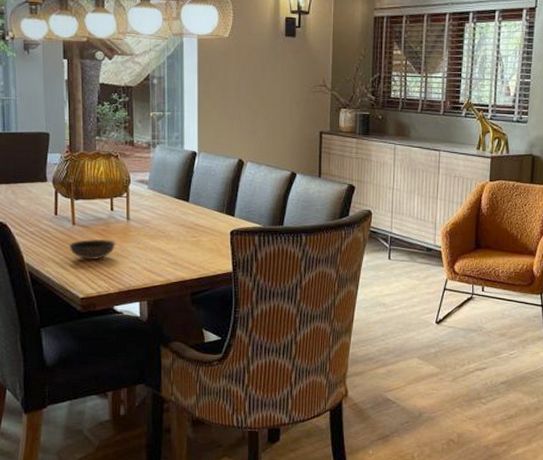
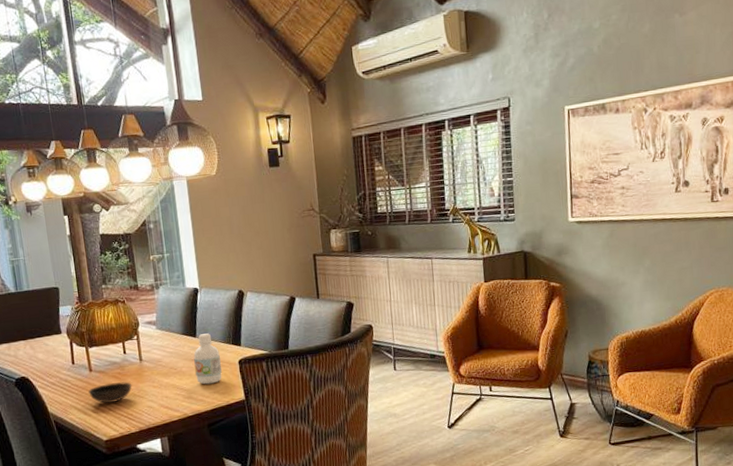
bottle: none [184,199,211,252] -> present [193,333,222,385]

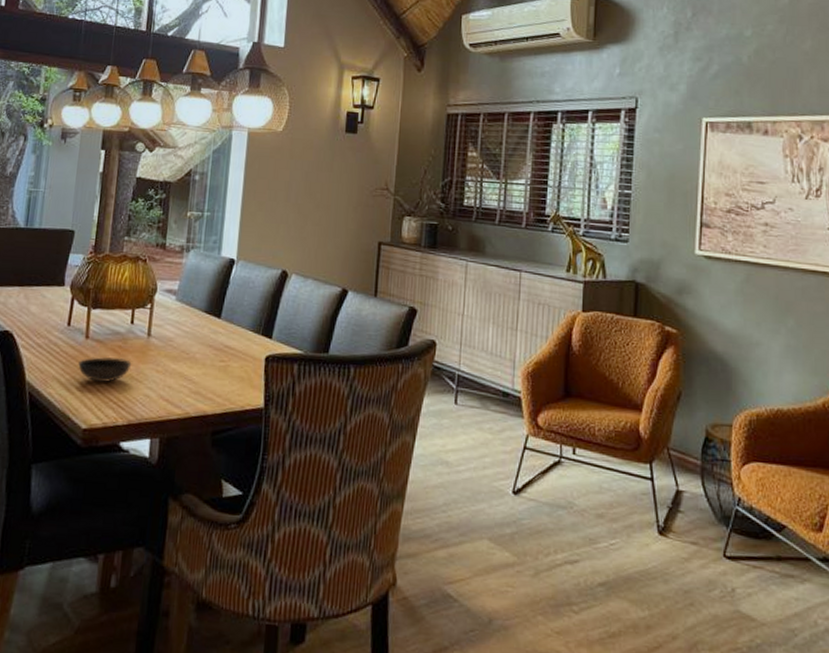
bottle: present [193,333,222,385] -> none [210,316,245,381]

